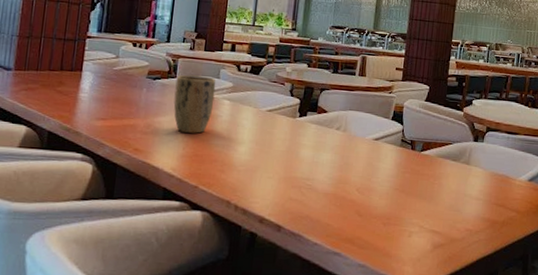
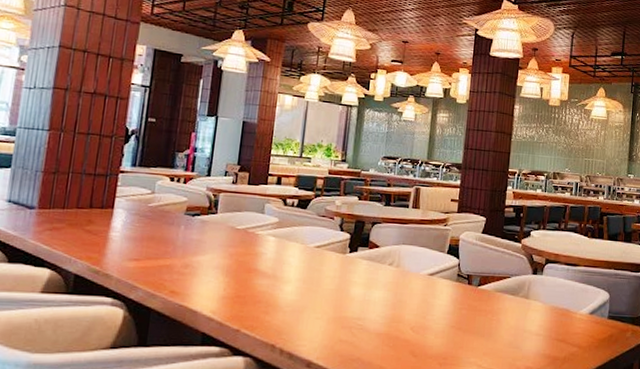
plant pot: present [173,75,216,134] -> none [214,210,261,273]

